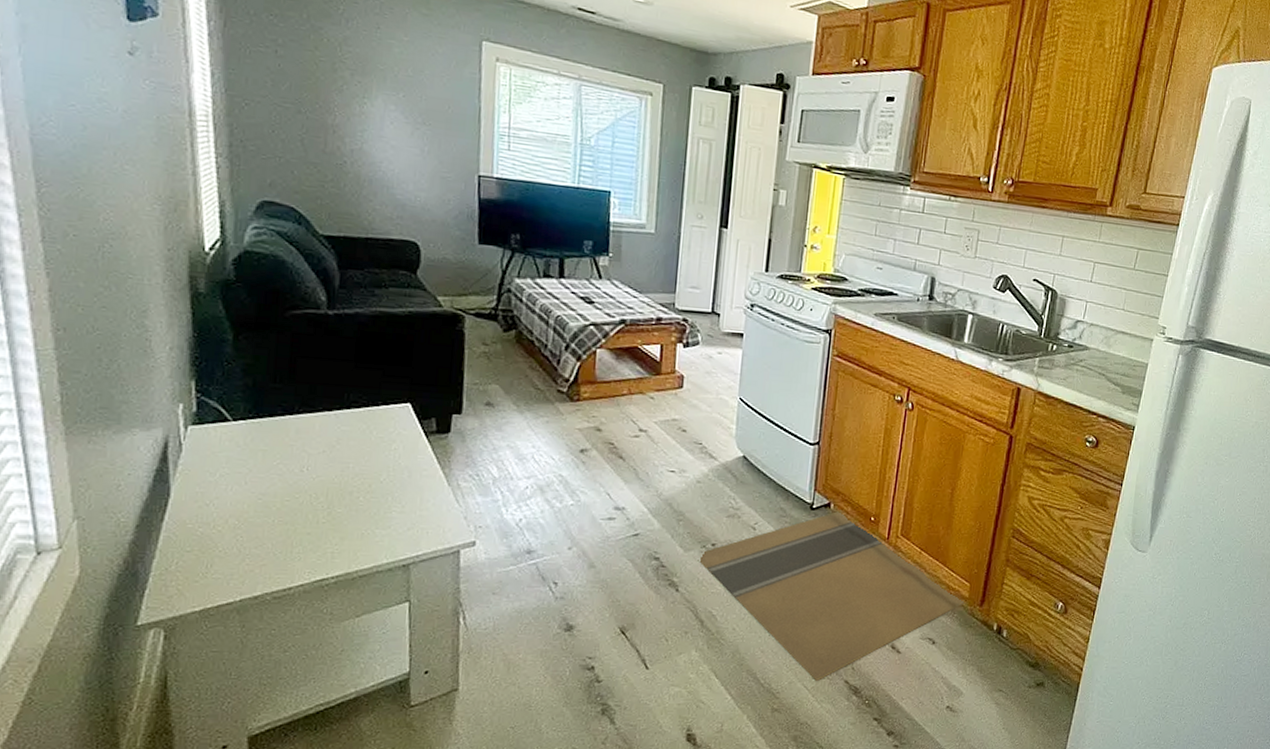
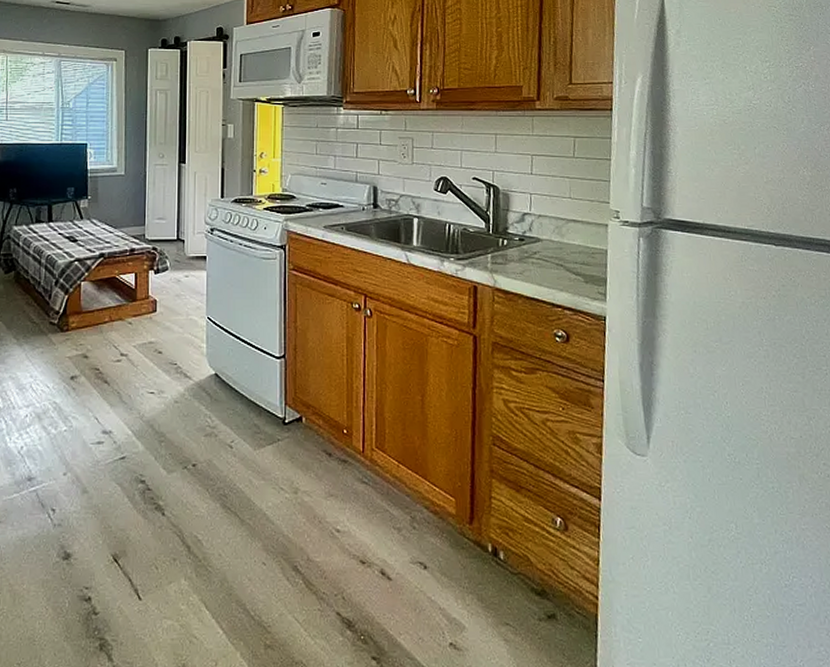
door mat: present [700,510,965,681] -> none [182,424,453,613]

